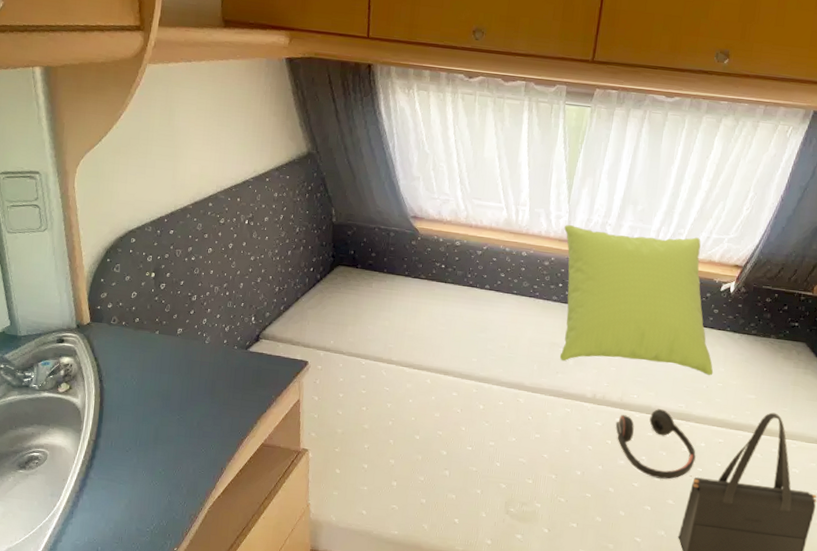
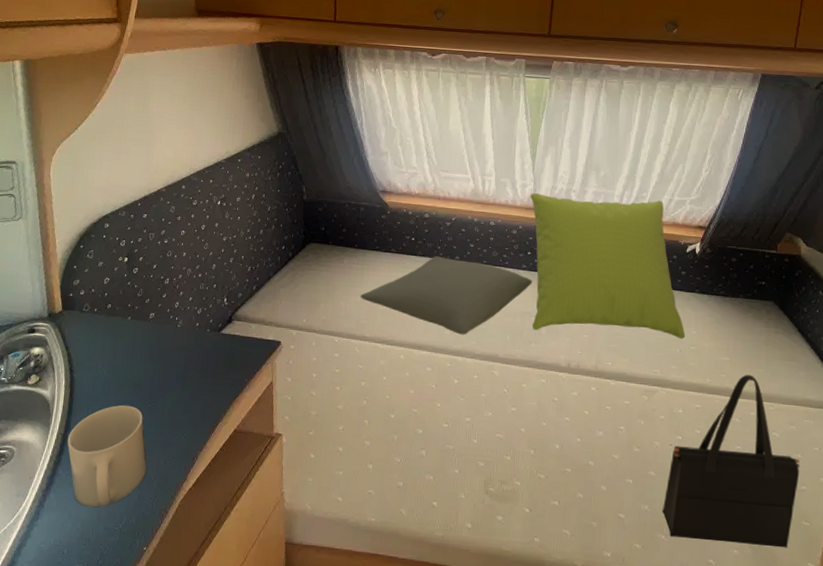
cup: none [98,415,177,510] -> present [67,405,147,508]
pillow: none [388,283,562,363] -> present [360,255,532,335]
headphones: present [615,409,696,479] -> none [591,376,674,449]

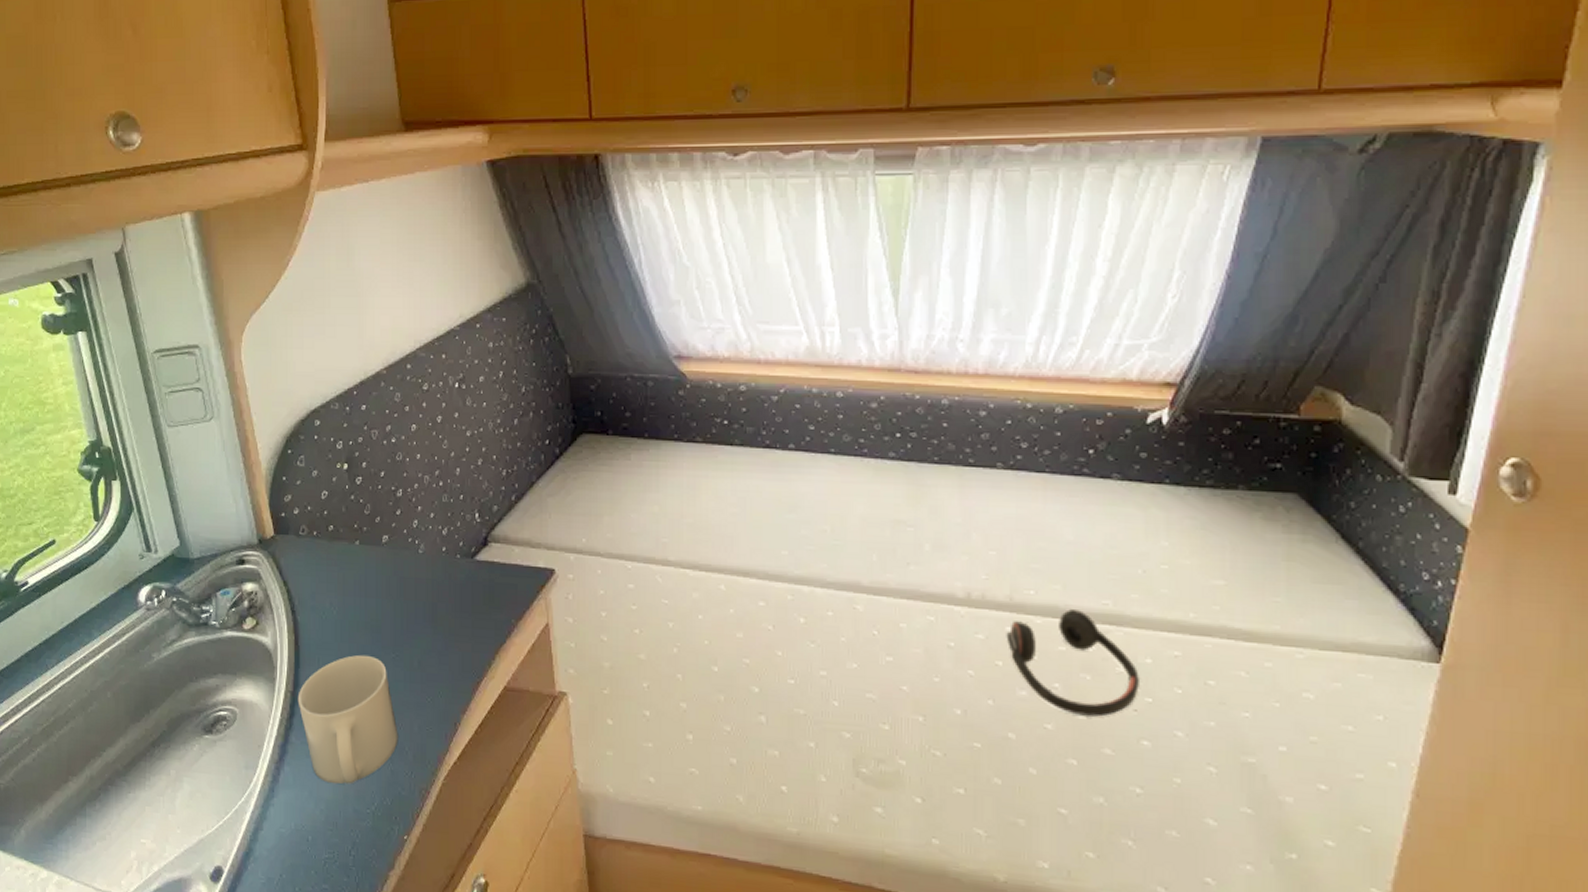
pillow: present [360,255,532,335] -> none [657,444,906,556]
cushion: present [530,193,686,338] -> none [894,347,1152,553]
headphones: none [591,376,674,449] -> present [1006,609,1139,717]
tote bag: present [662,374,800,548] -> none [1127,605,1352,865]

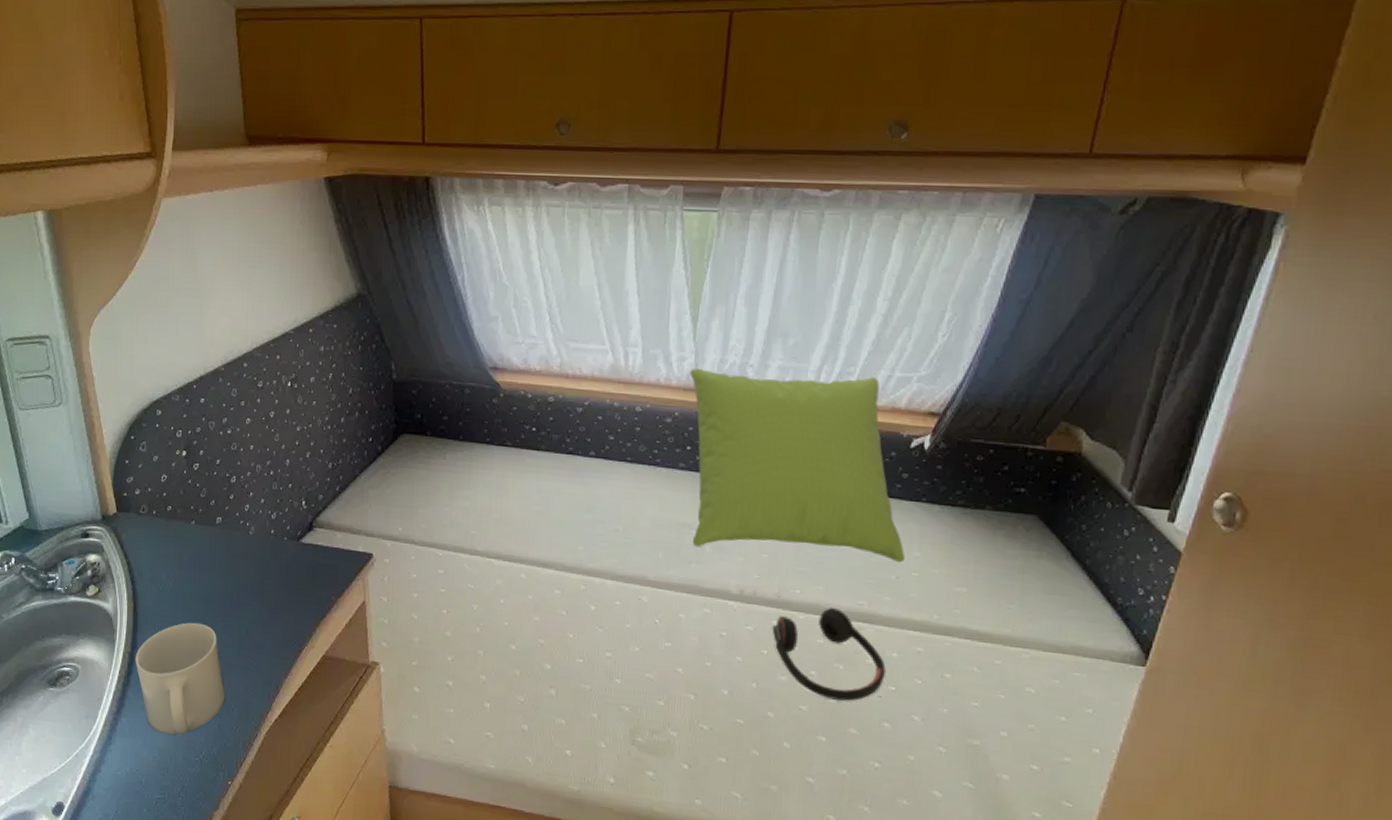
cushion: none [894,347,1152,553] -> present [690,369,906,562]

